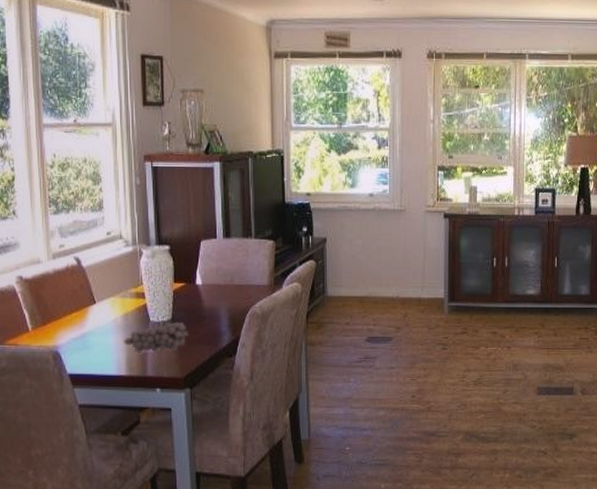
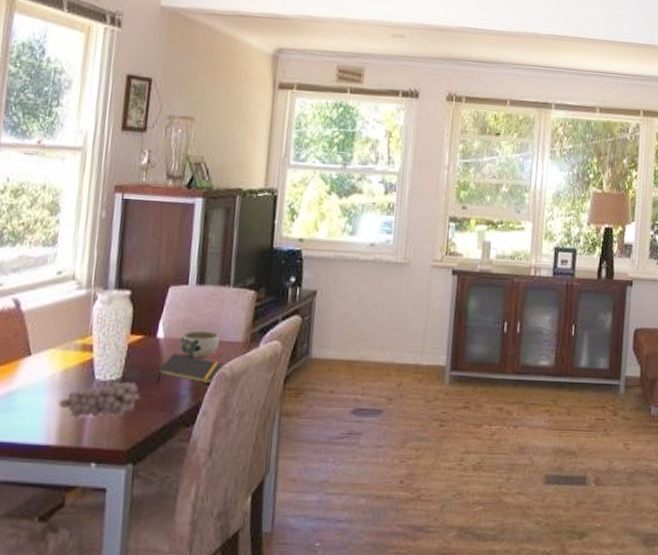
notepad: none [200,297,253,323] -> present [156,353,222,384]
bowl: none [216,276,249,299] -> present [180,330,220,357]

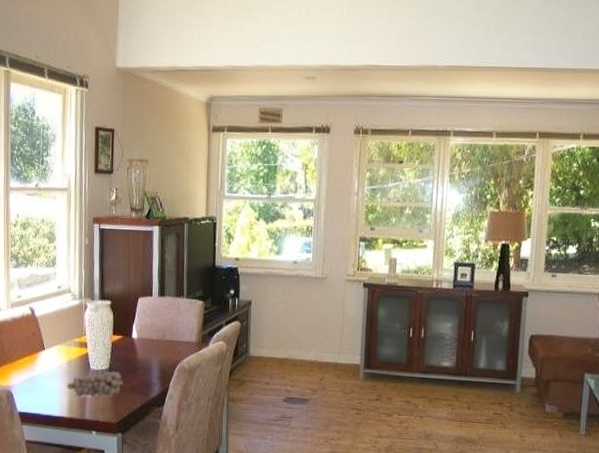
notepad: present [156,353,222,384] -> none [134,350,182,374]
bowl: present [180,330,220,357] -> none [149,332,179,354]

